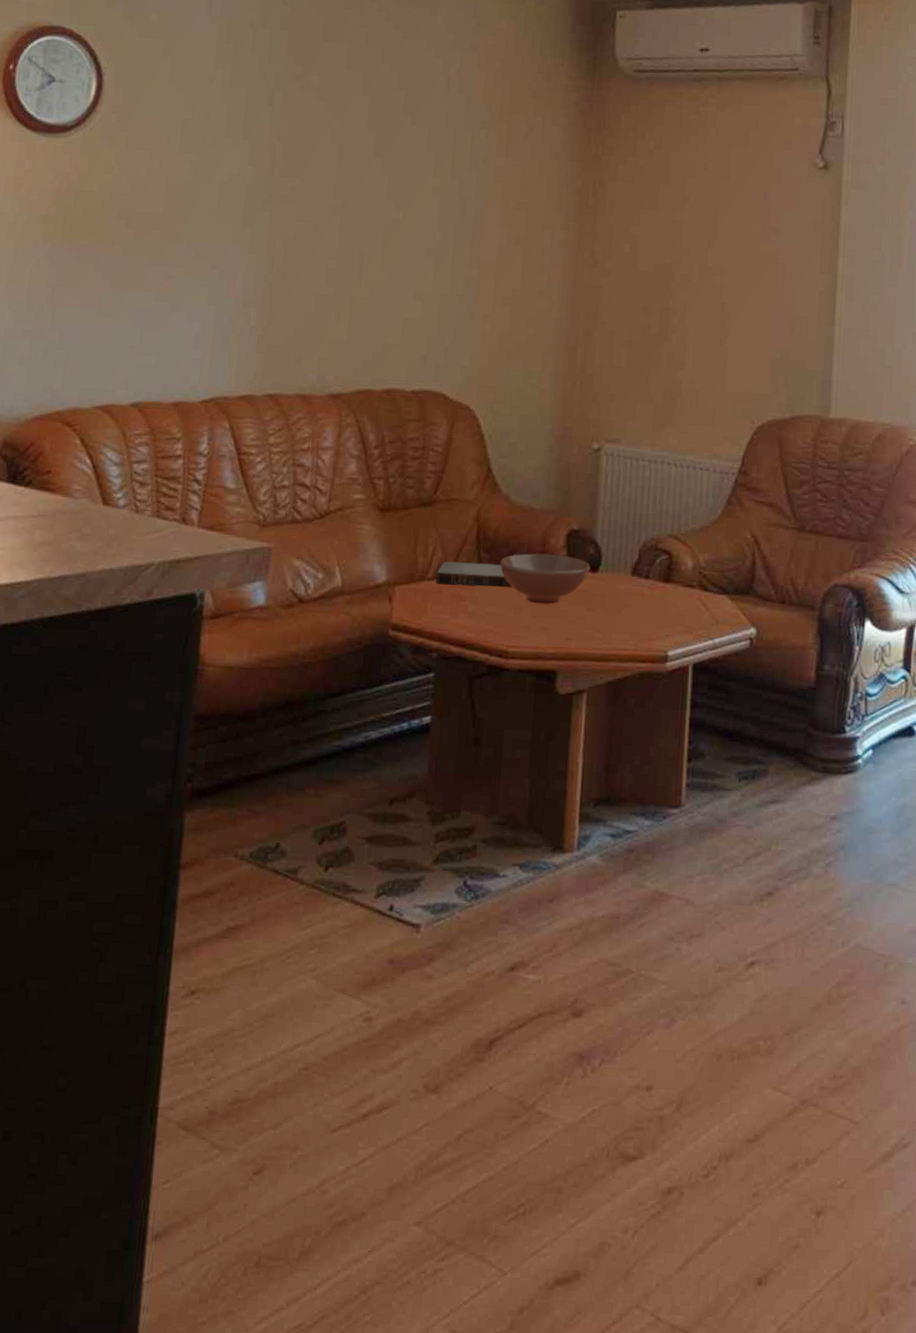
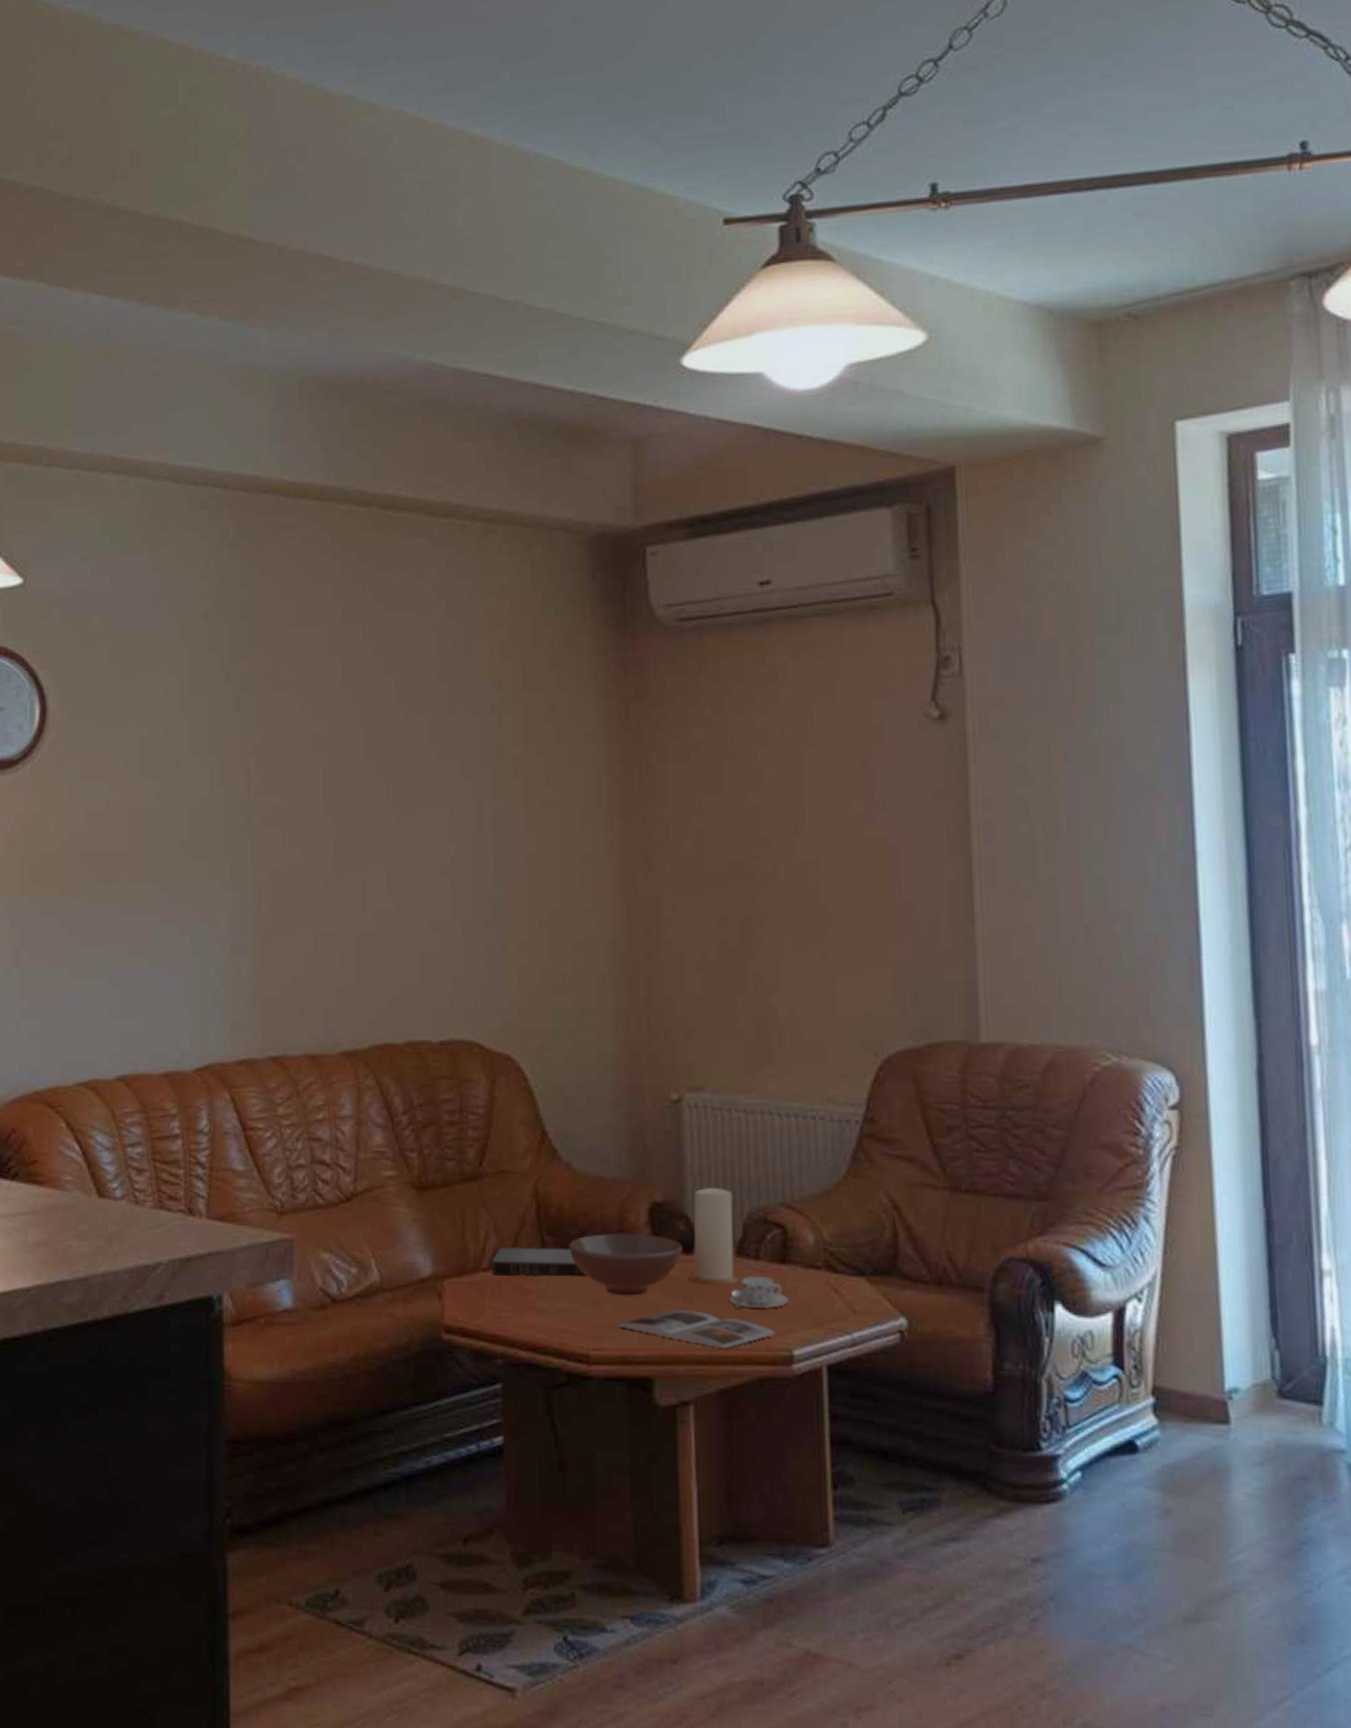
magazine: none [533,616,656,649] -> present [617,1309,775,1349]
candle: none [592,519,634,599] -> present [688,1187,741,1286]
teacup: none [622,591,669,617] -> present [729,1275,789,1309]

